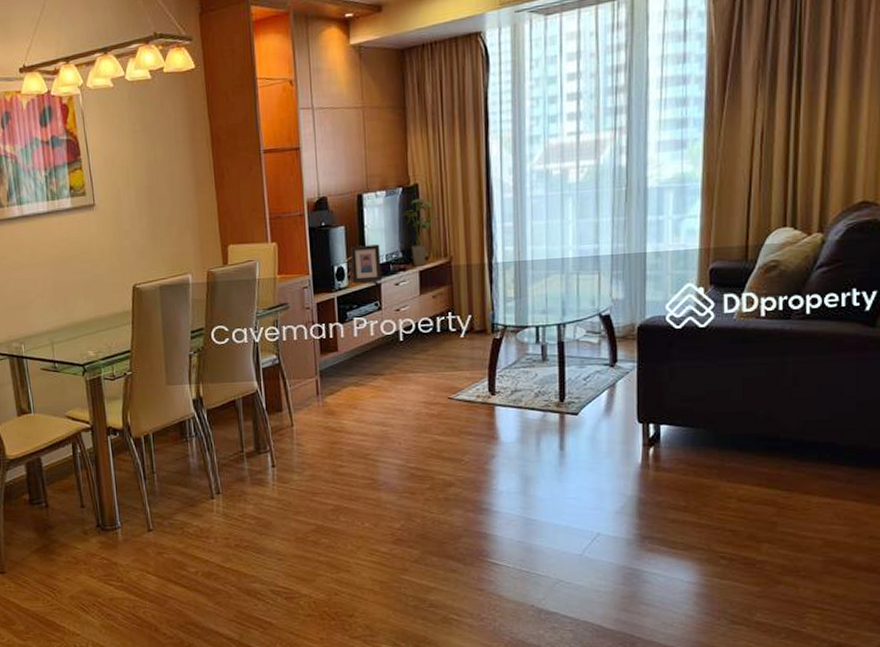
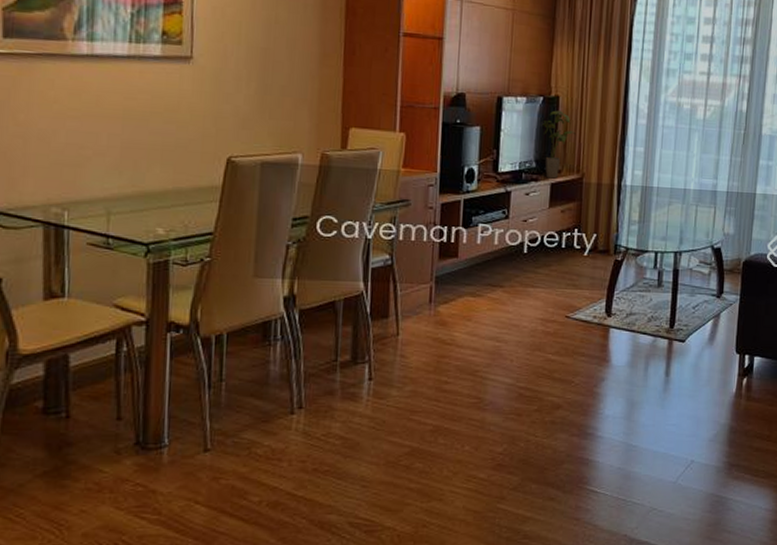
picture frame: present [350,244,383,283] -> none [482,149,514,189]

